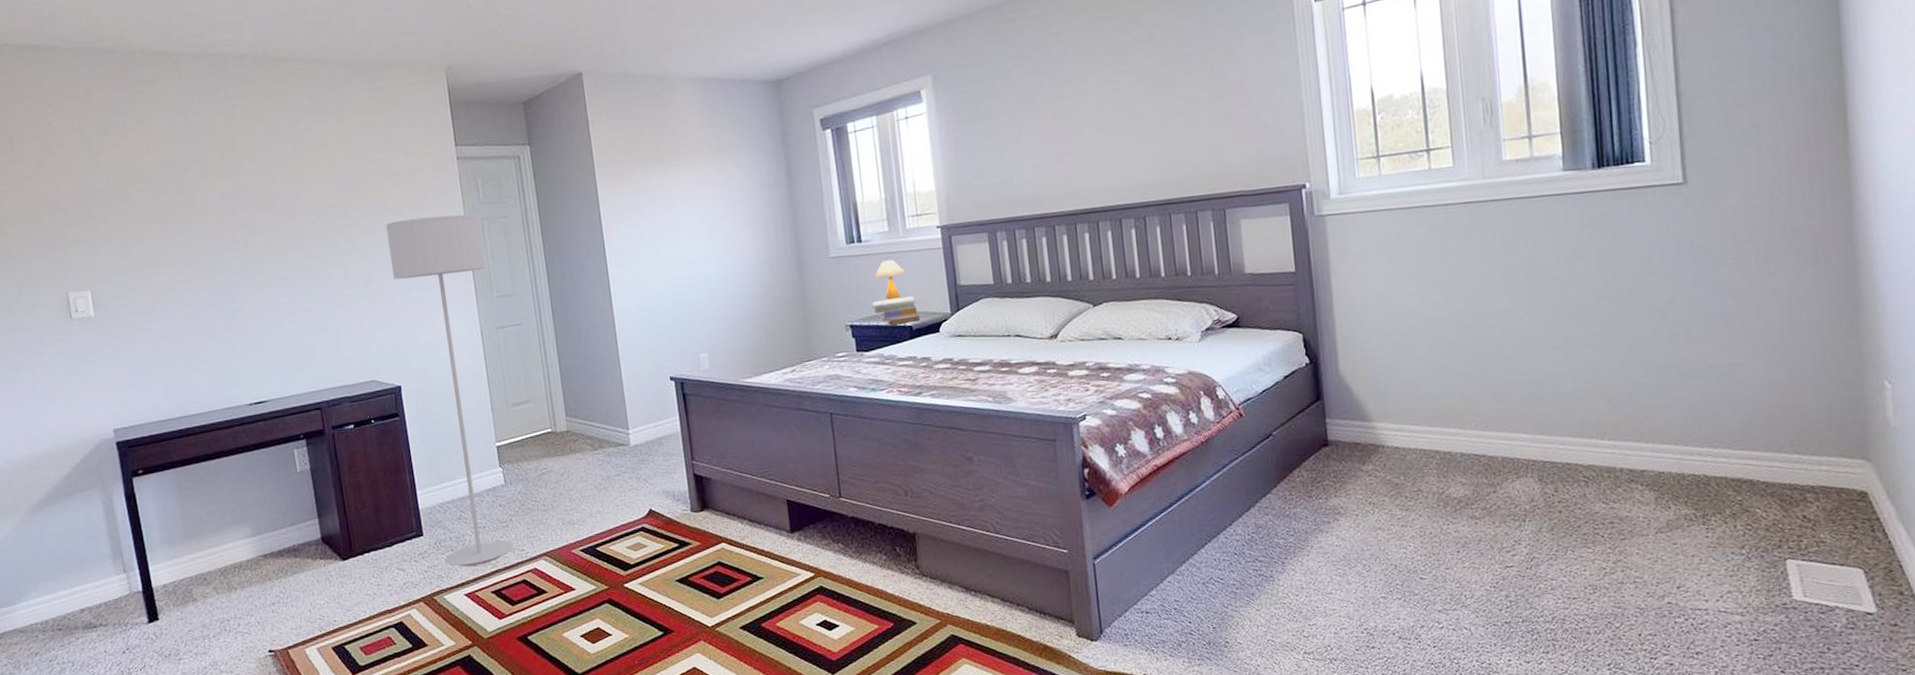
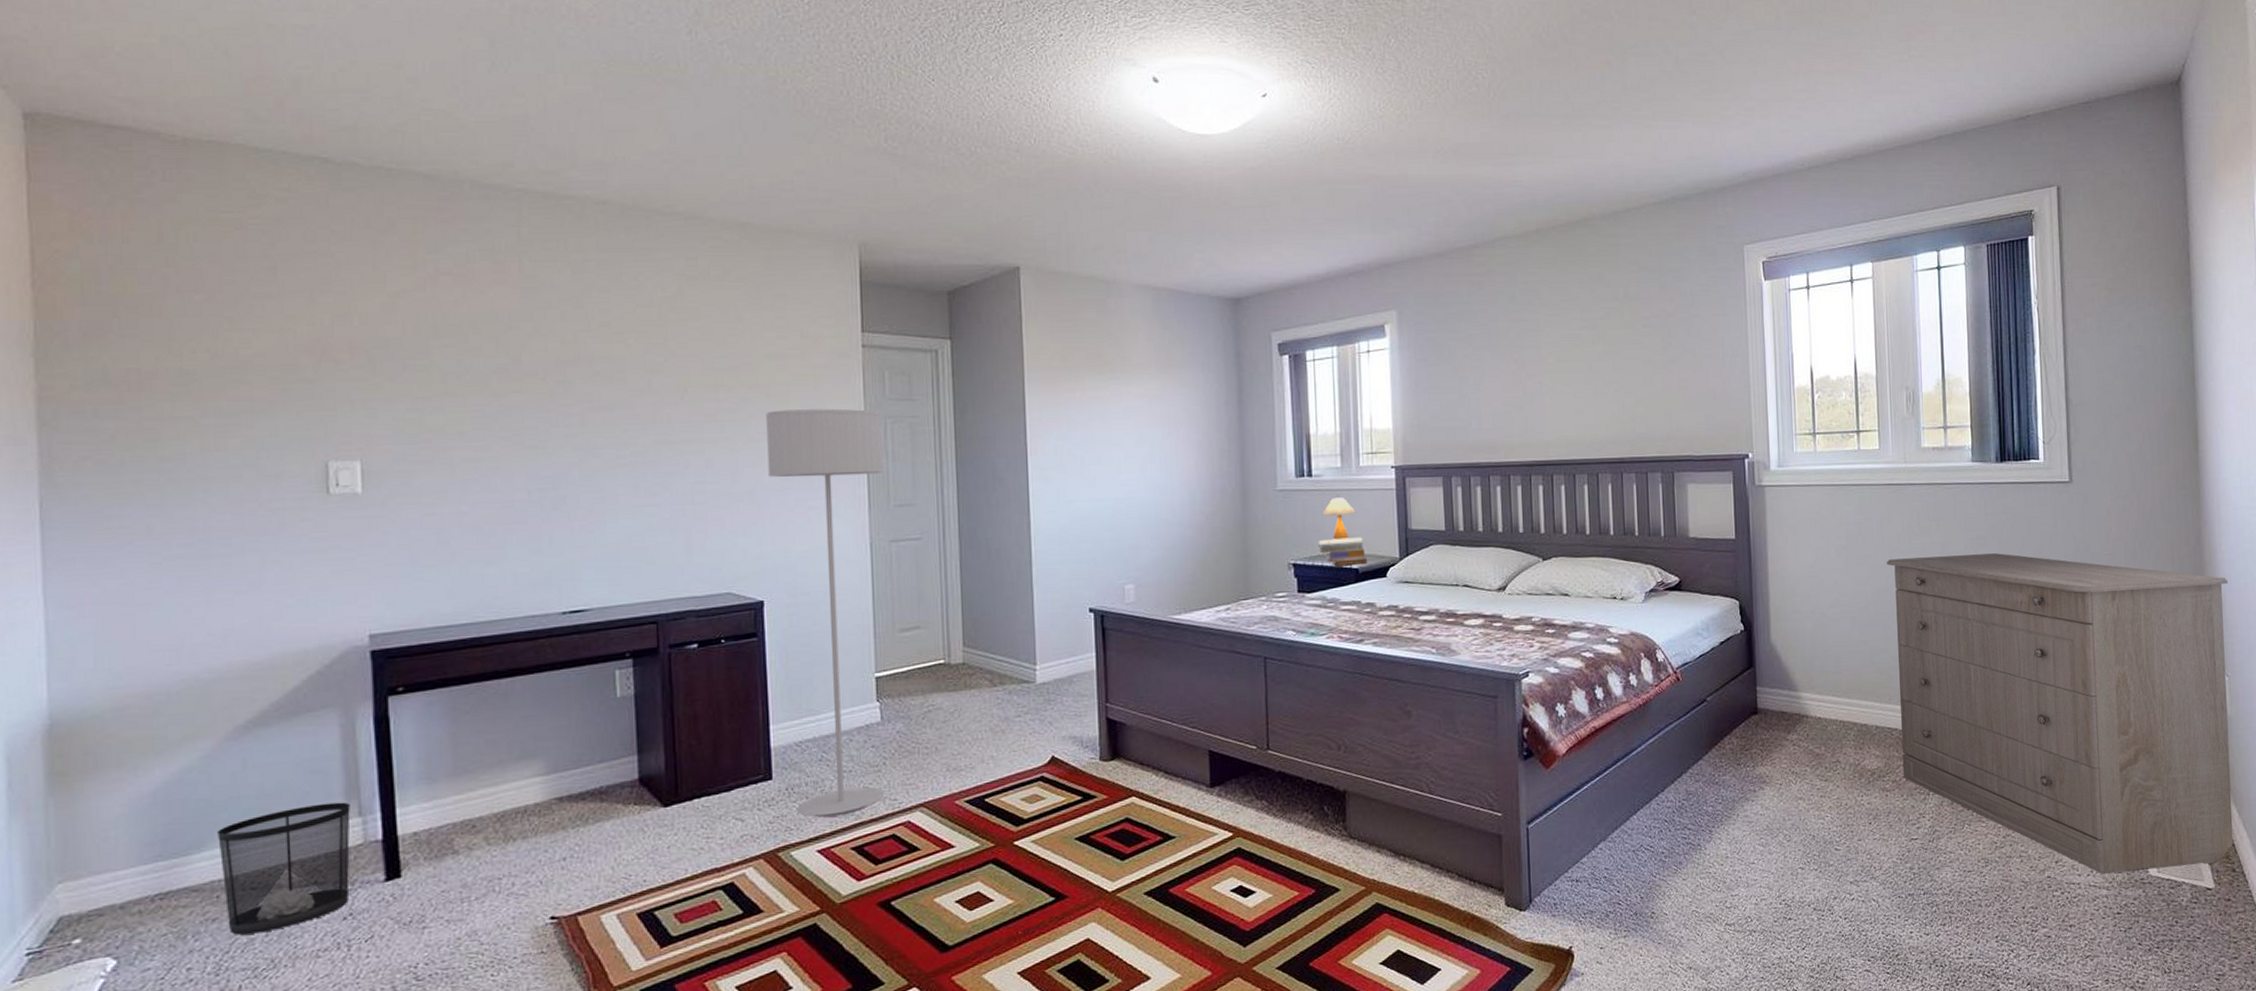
waste bin: none [30,562,125,665] -> present [217,802,351,935]
chest of drawers: none [1466,266,1901,599] -> present [1886,553,2234,874]

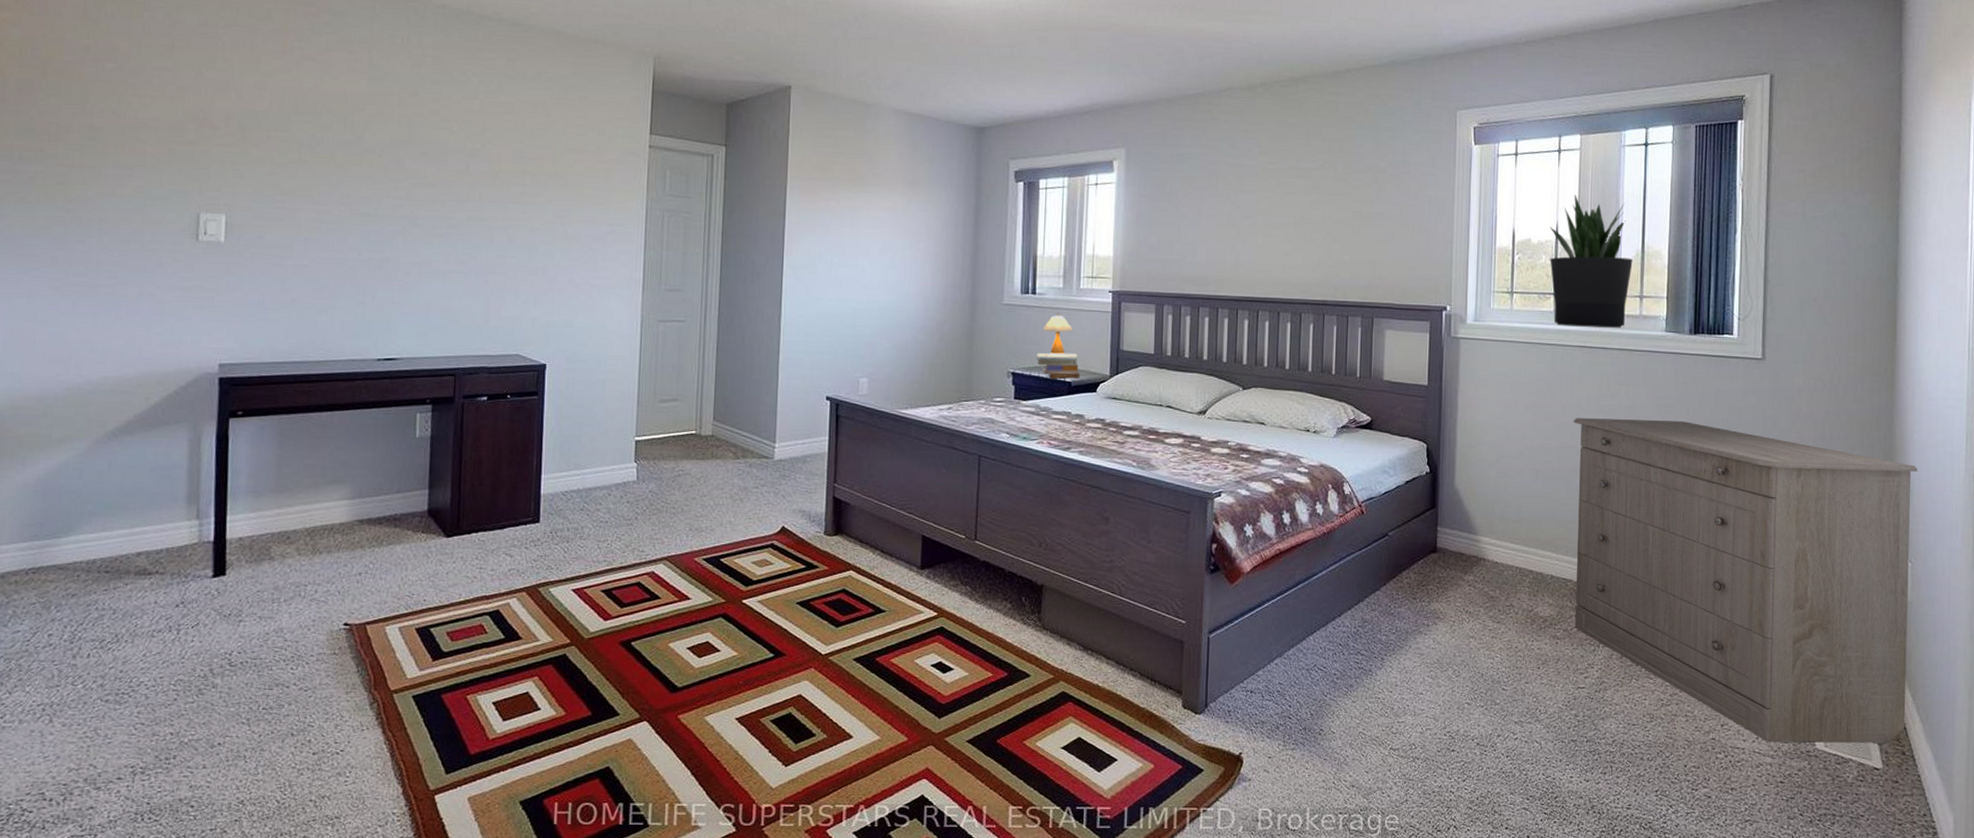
waste bin: present [217,802,351,935] -> none [83,505,190,611]
floor lamp: present [766,408,884,817] -> none [558,197,661,561]
planter: none [1847,325,1934,465] -> present [1549,194,1633,328]

